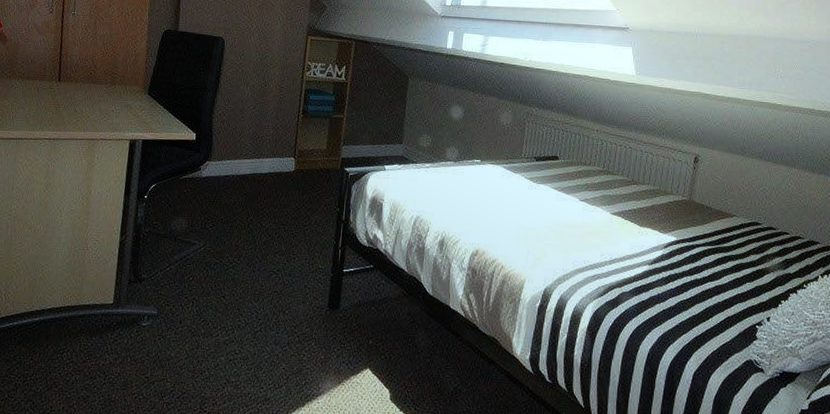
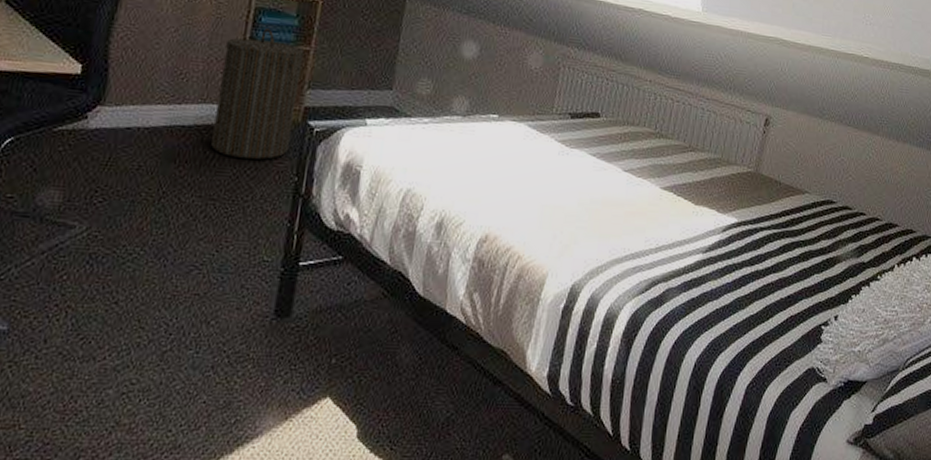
laundry hamper: none [280,103,340,196] -> present [211,28,305,160]

